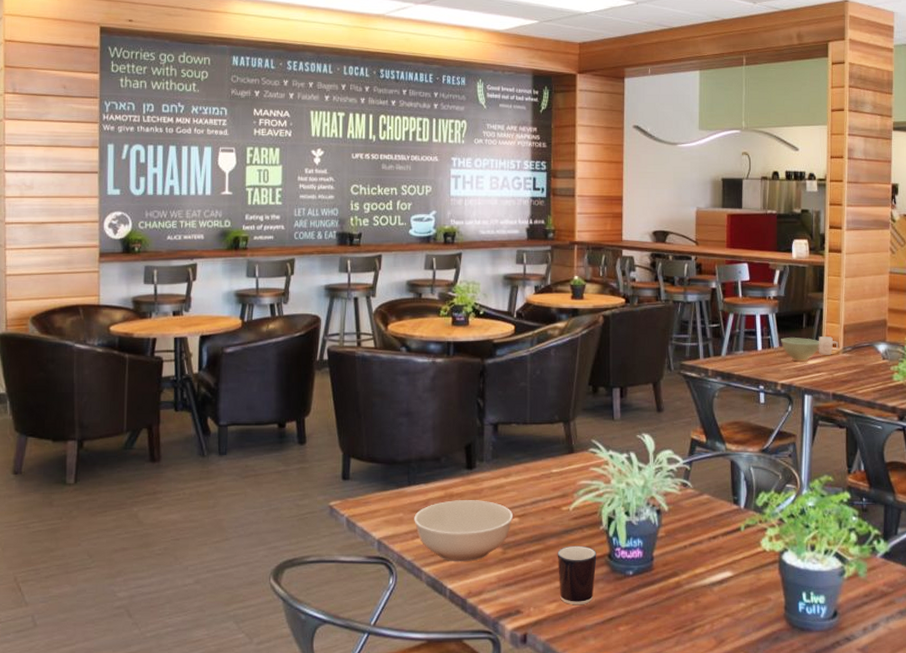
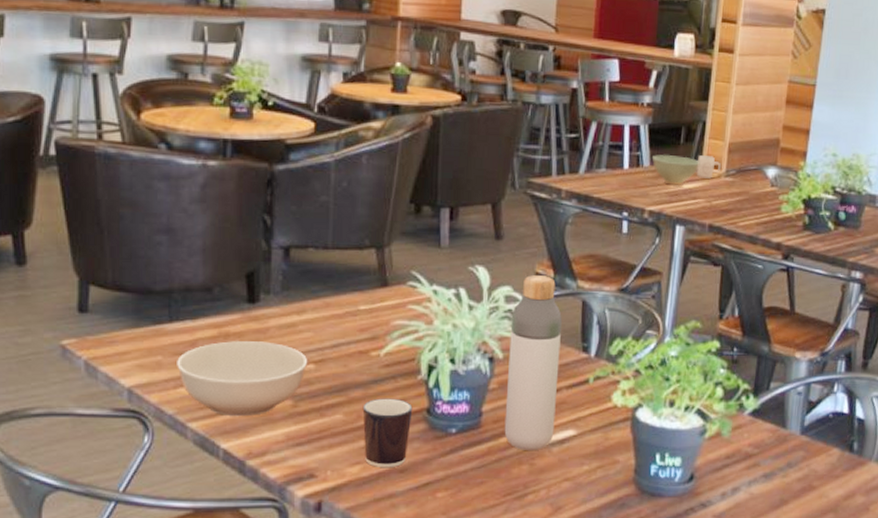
bottle: none [672,439,715,590] -> present [504,274,562,450]

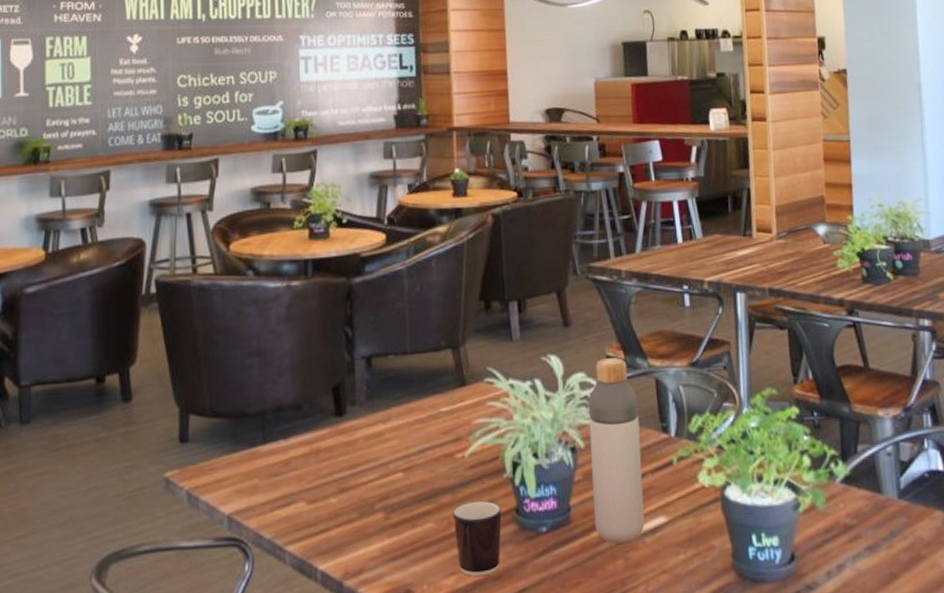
bowl: present [177,341,308,416] -> none [272,454,397,535]
bowl: present [652,155,700,185] -> none [704,224,751,254]
mug: present [696,155,721,180] -> none [747,221,771,245]

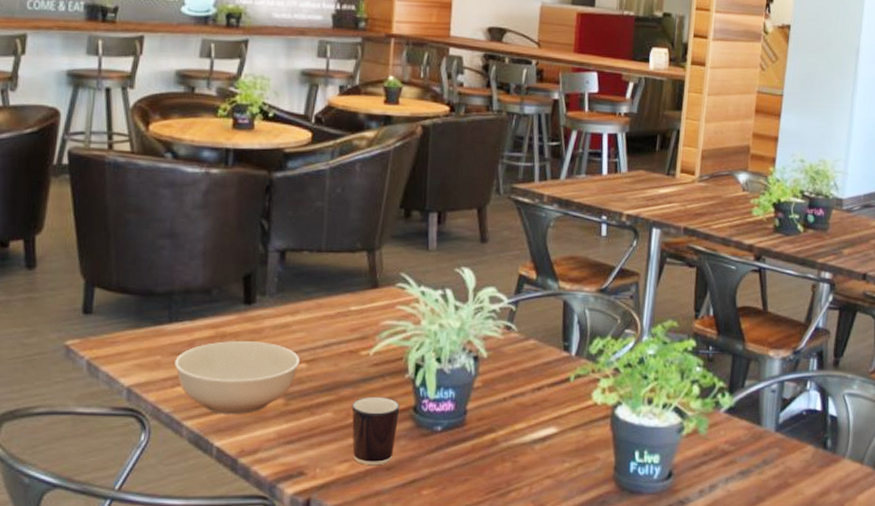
bowl: none [272,454,397,535] -> present [175,341,301,414]
bottle: present [588,357,645,544] -> none [488,276,544,448]

